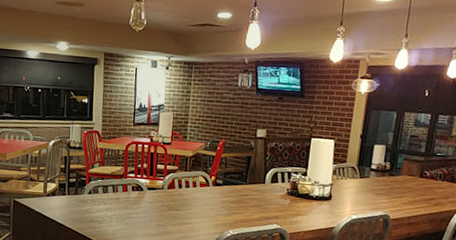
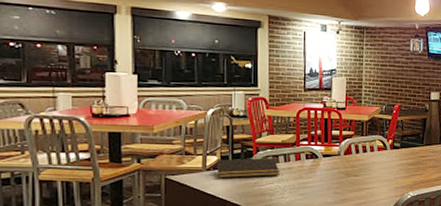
notepad: none [53,186,108,205] -> present [215,158,279,179]

